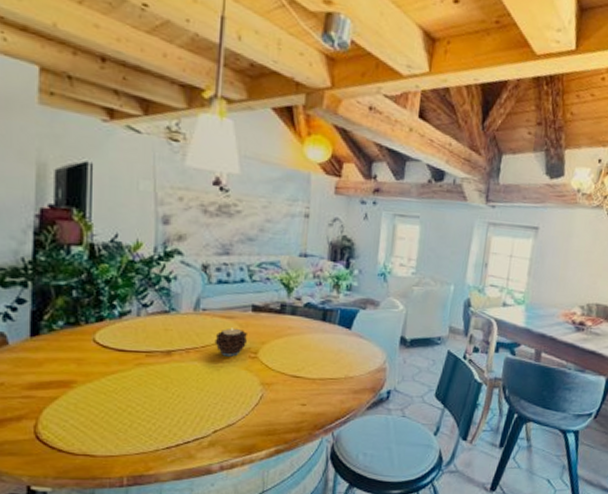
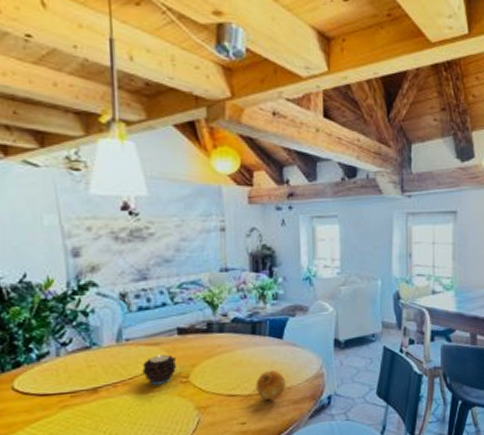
fruit: none [319,357,349,387] -> present [256,370,286,401]

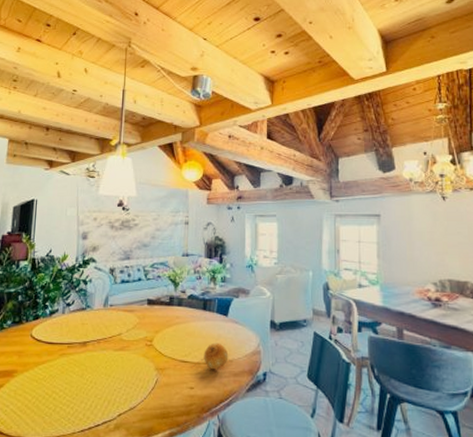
candle: present [142,354,176,385] -> none [119,320,144,345]

